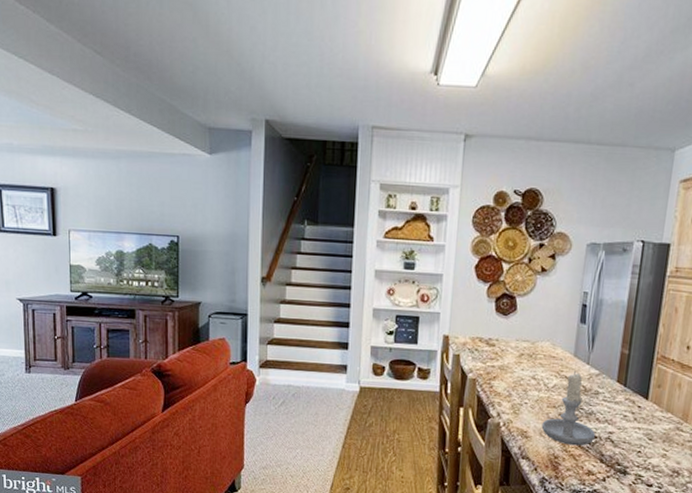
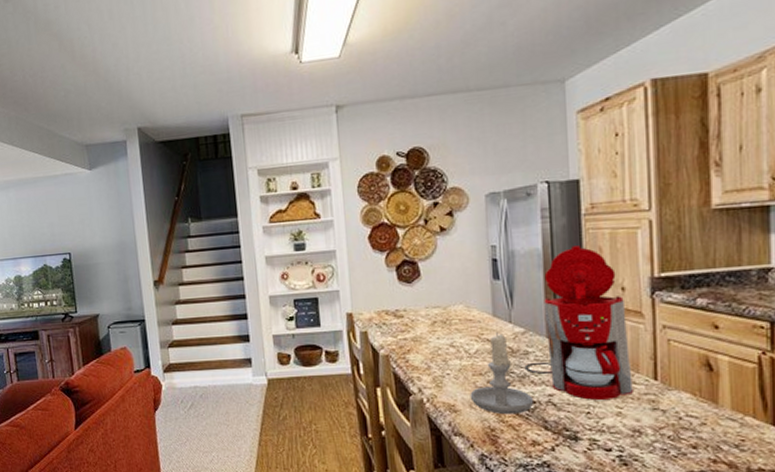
coffee maker: none [592,303,688,443] -> present [524,246,635,400]

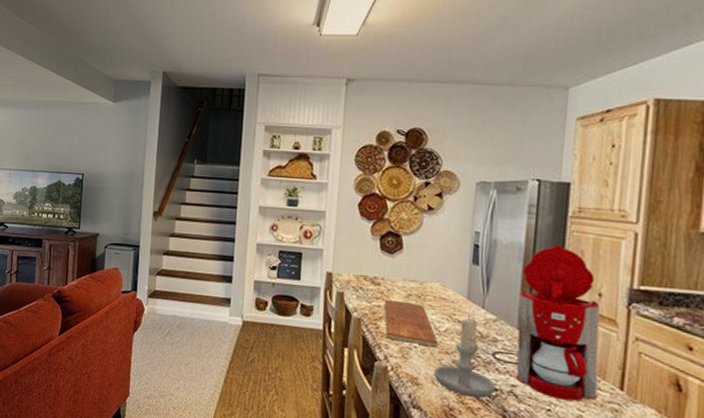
chopping board: none [409,329,471,371] -> present [384,299,439,348]

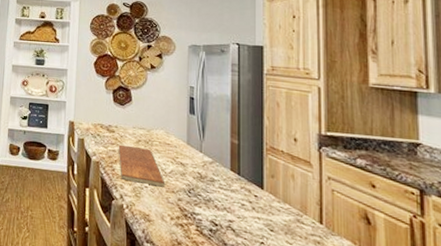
candle: present [433,315,496,399] -> none [162,158,216,233]
coffee maker: present [491,245,601,402] -> none [210,98,303,235]

